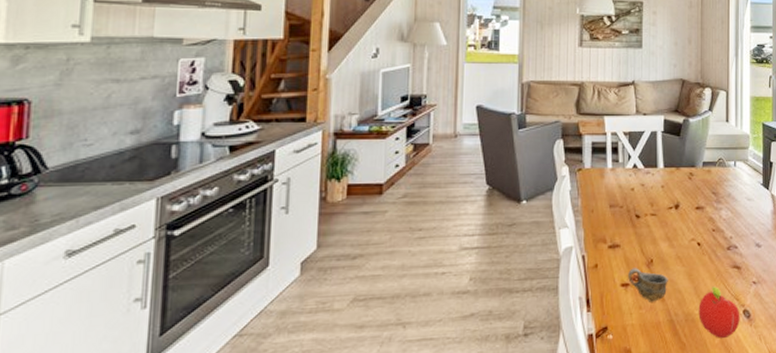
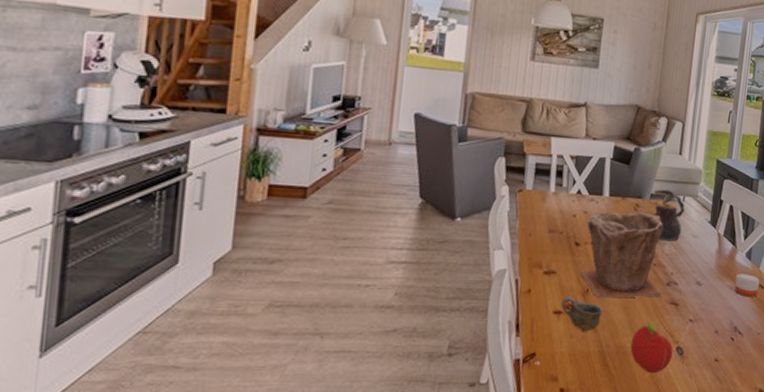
plant pot: none [643,180,724,267] -> present [580,211,663,298]
teapot: none [705,156,738,206] -> present [653,189,686,241]

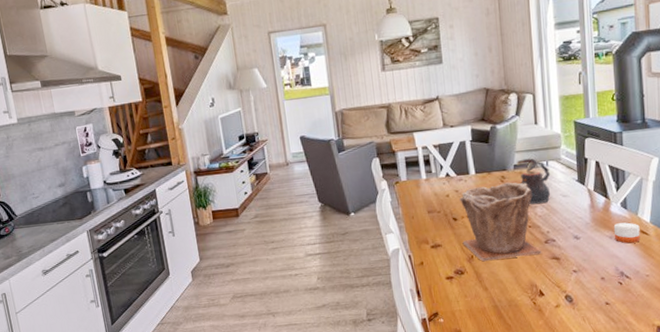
cup: present [561,296,603,332] -> none [451,263,490,292]
fruit: present [630,321,673,373] -> none [520,276,563,320]

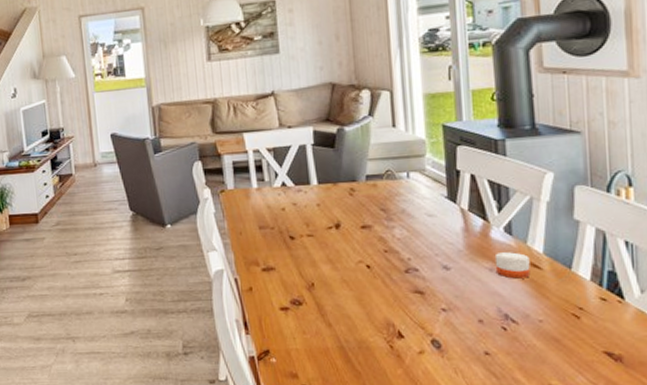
plant pot: present [459,182,543,262] -> none [298,196,402,291]
teapot: present [516,158,551,205] -> none [369,167,413,225]

